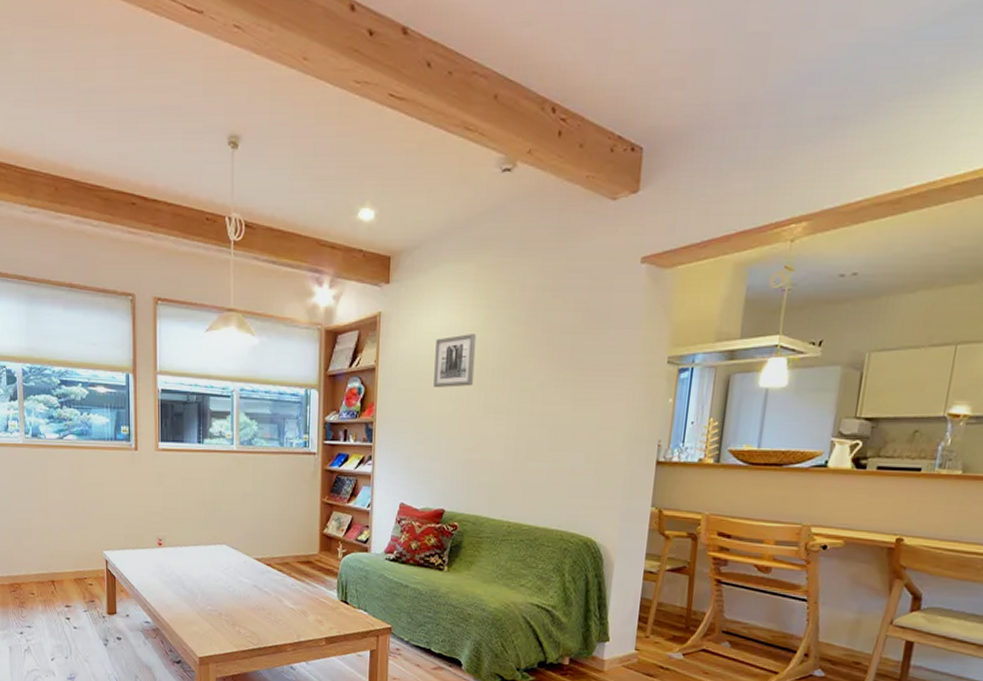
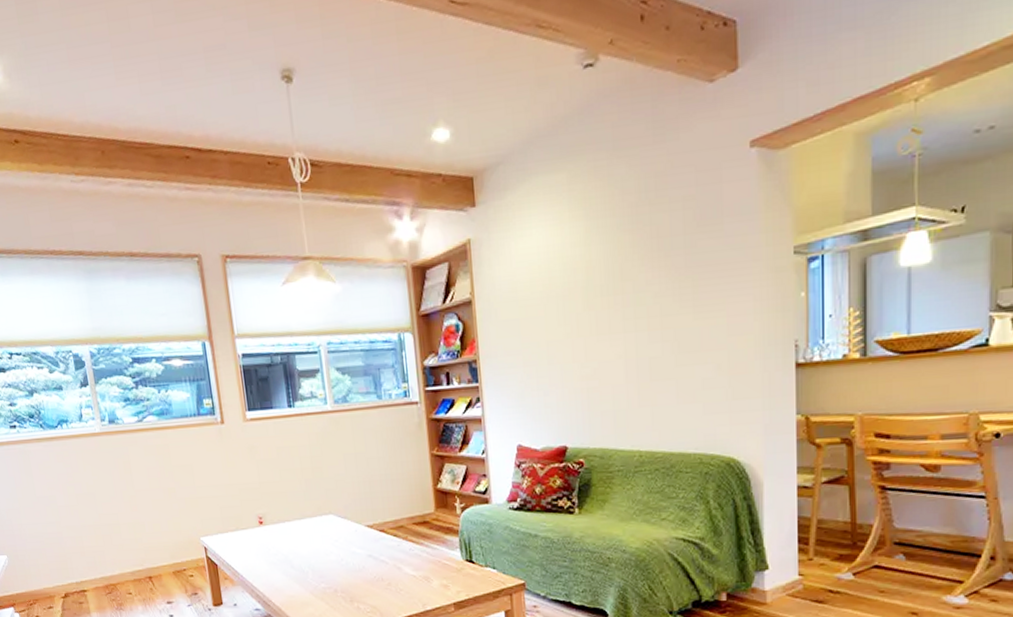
wall art: present [433,334,477,387] -> none [534,249,582,313]

